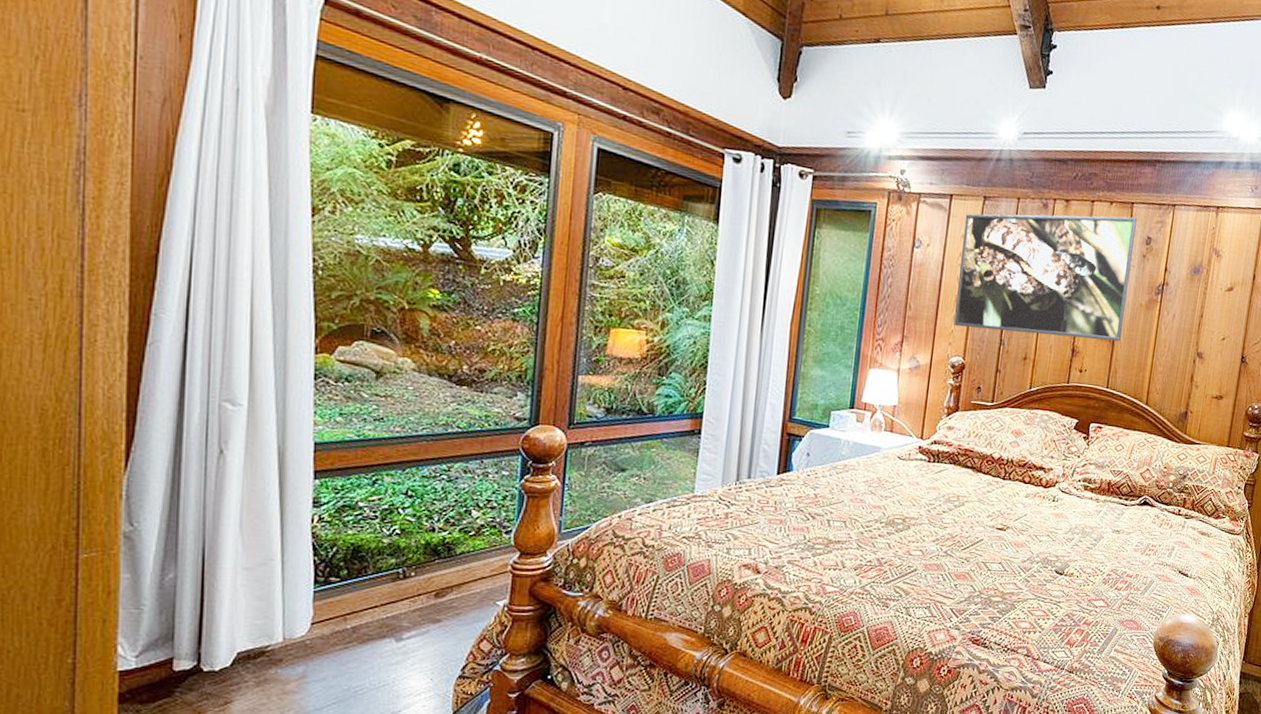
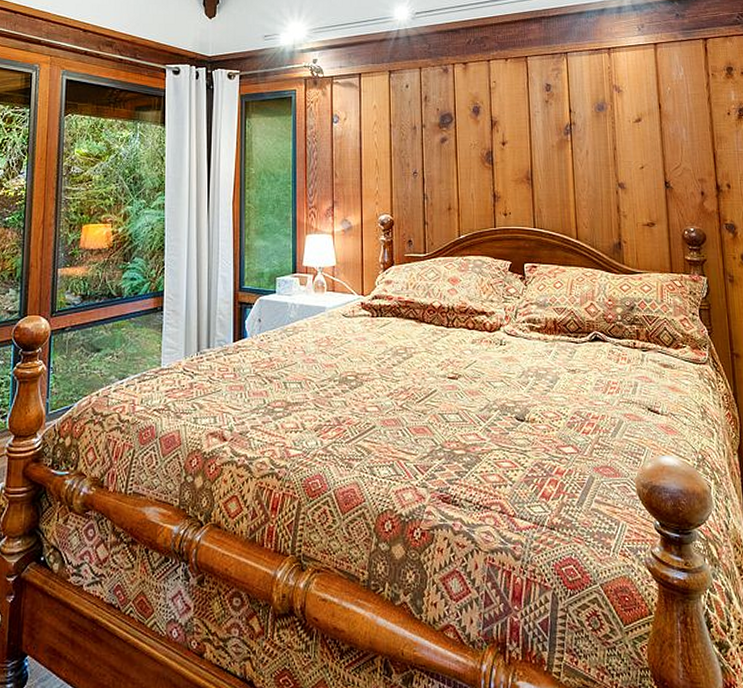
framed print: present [954,213,1137,342] -> none [375,69,540,187]

